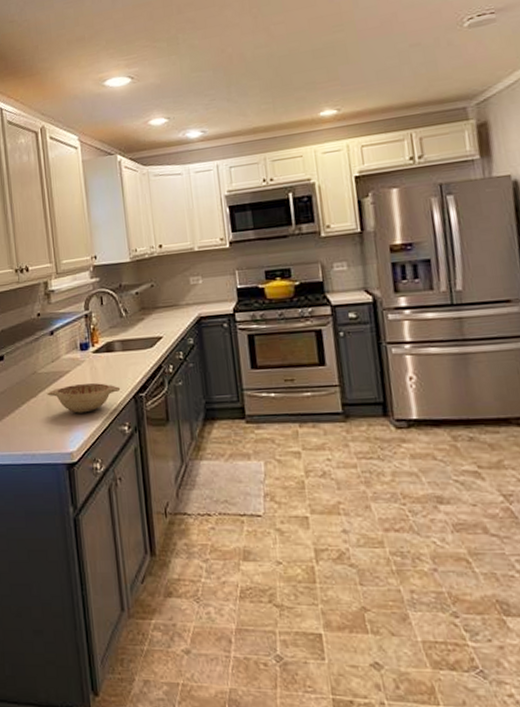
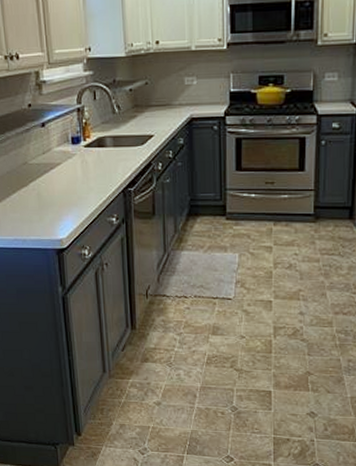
decorative bowl: present [46,383,121,413] -> none [37,176,111,204]

